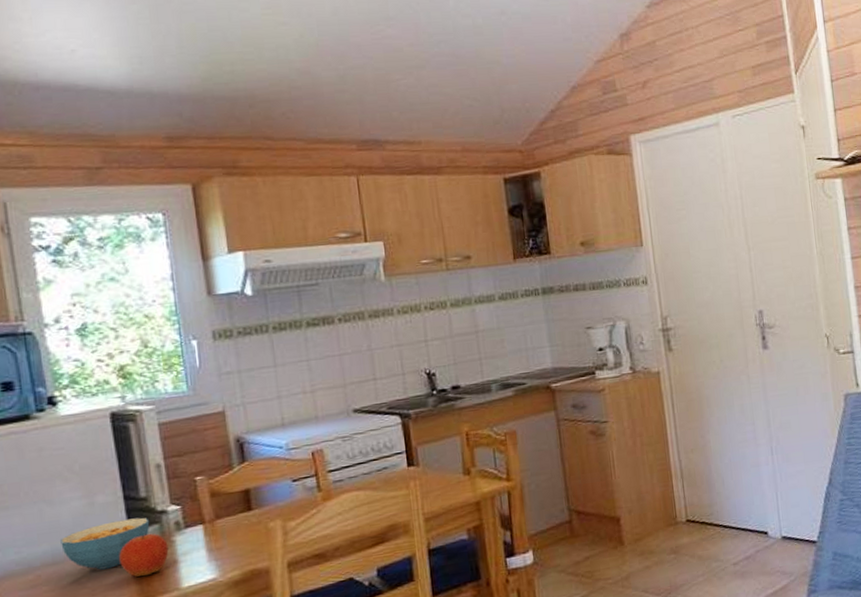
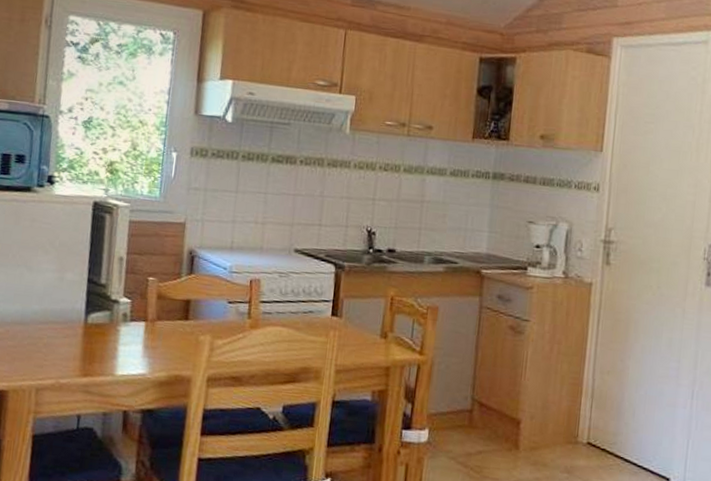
cereal bowl: present [60,517,150,570] -> none [30,298,104,341]
fruit: present [119,533,169,577] -> none [72,317,114,356]

